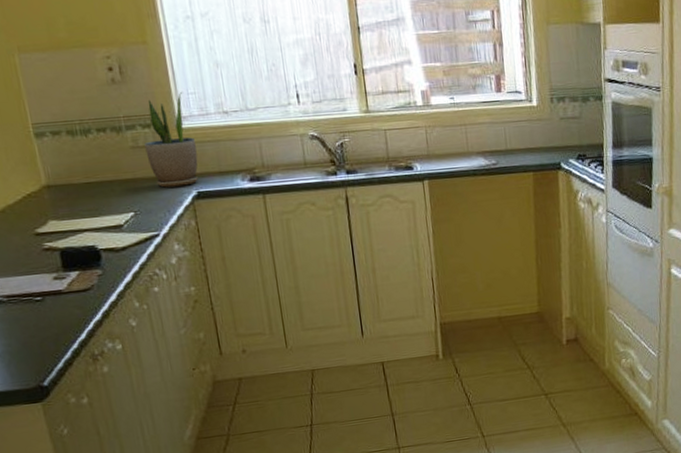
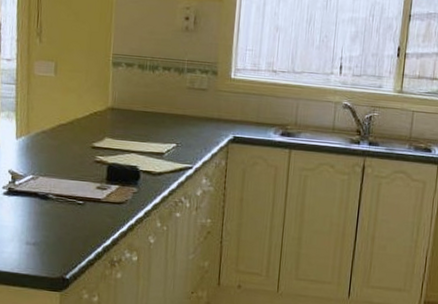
potted plant: present [144,92,198,188] -> none [198,48,242,129]

